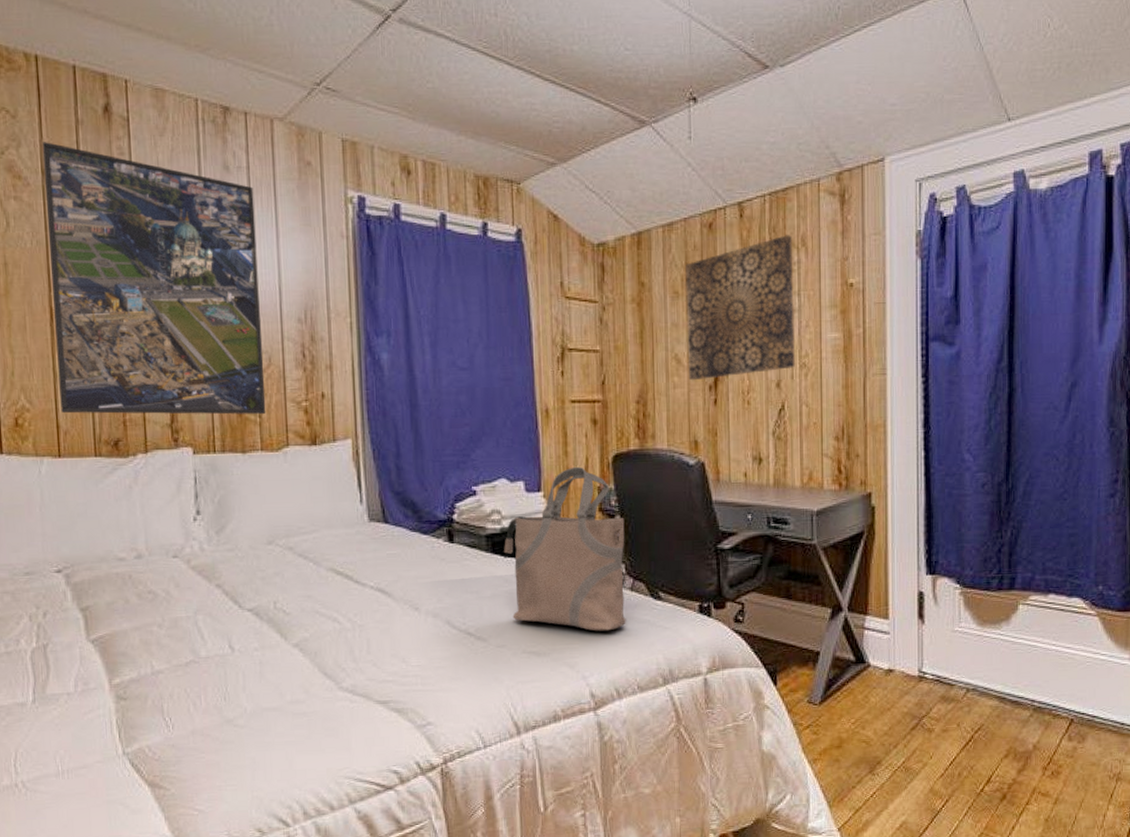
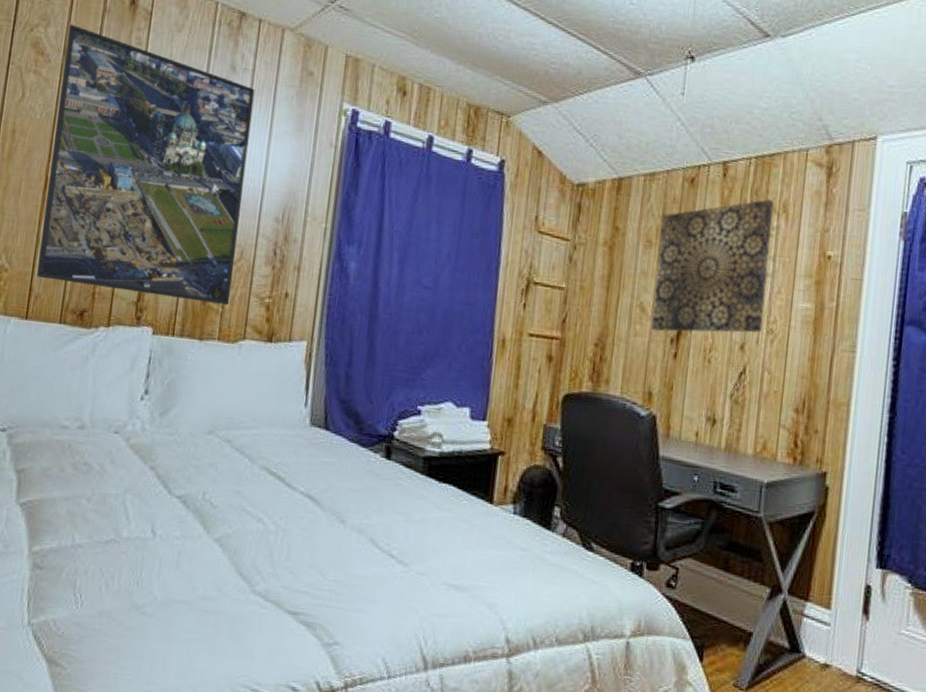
tote bag: present [504,466,626,631] -> none [438,401,567,575]

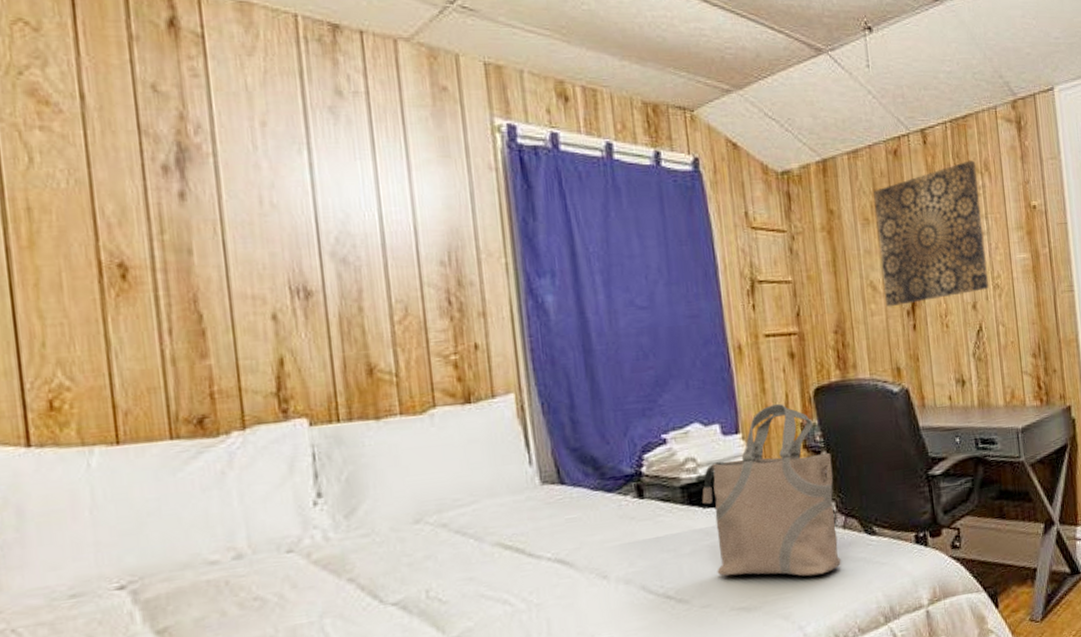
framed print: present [36,24,255,306] -> none [79,61,405,390]
tote bag: none [438,401,567,575] -> present [702,403,841,577]

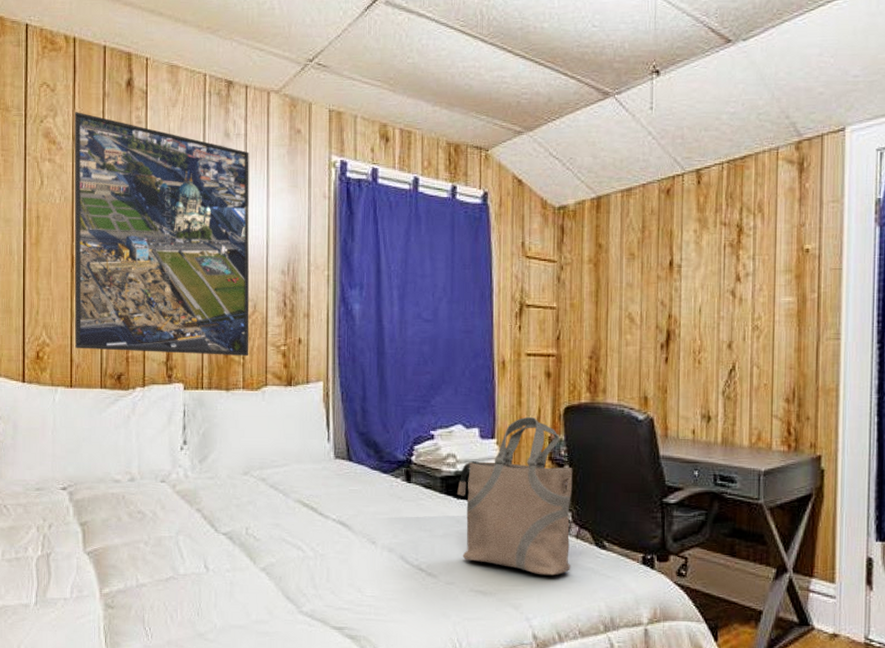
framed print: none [79,61,405,390] -> present [74,112,250,357]
wall art: present [873,160,989,307] -> none [641,201,750,339]

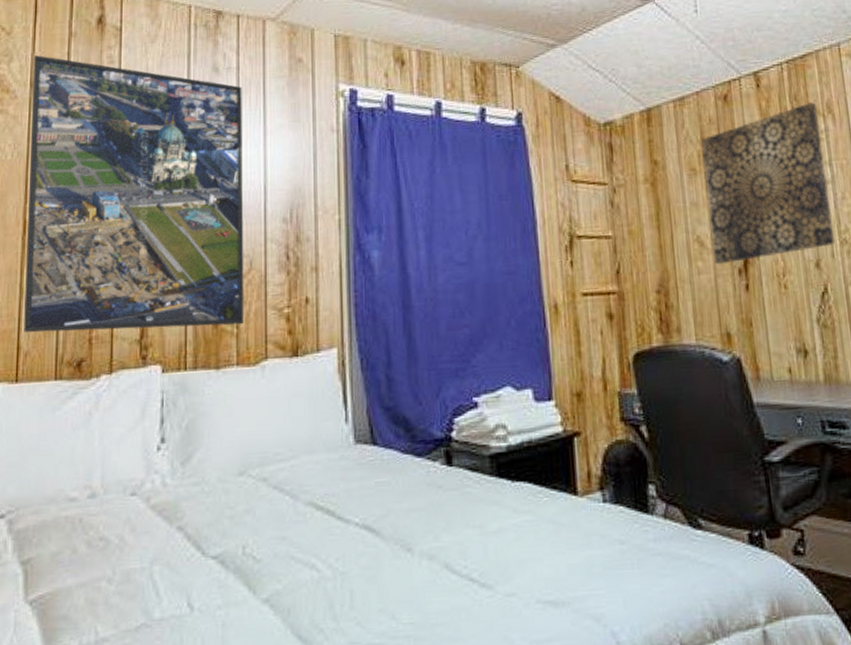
tote bag: present [457,416,573,576] -> none [511,369,661,572]
wall art: none [641,201,750,339] -> present [701,102,835,265]

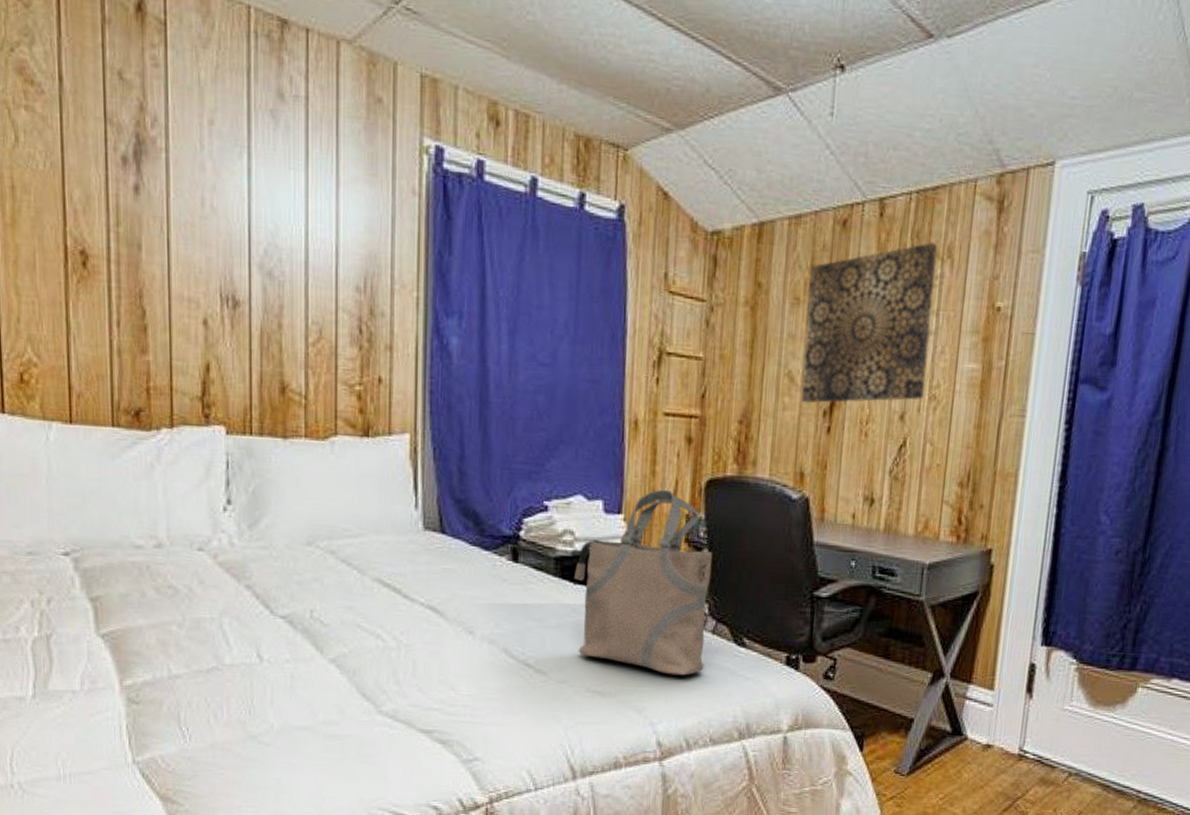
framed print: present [23,55,244,333] -> none [60,41,313,396]
tote bag: none [511,369,661,572] -> present [574,489,713,676]

